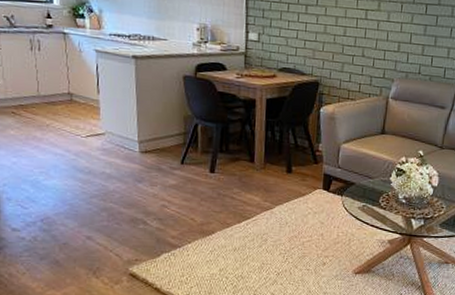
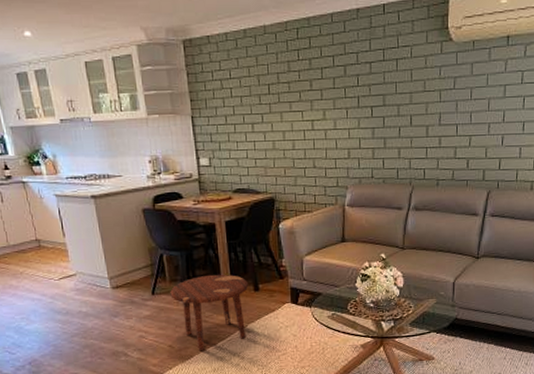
side table: none [200,150,282,228] -> present [170,274,249,351]

